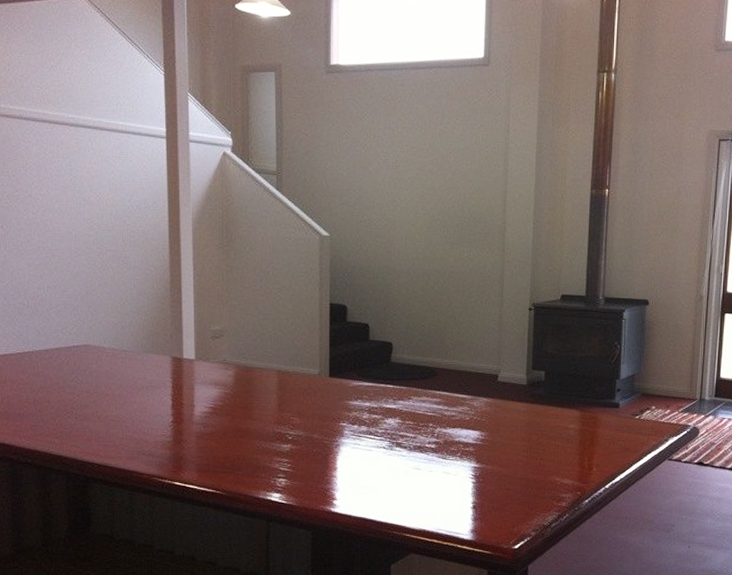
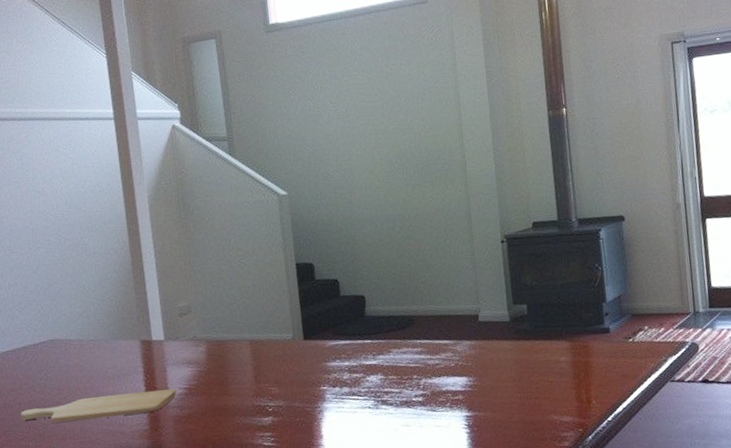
chopping board: none [48,404,202,425] -> present [20,389,177,423]

